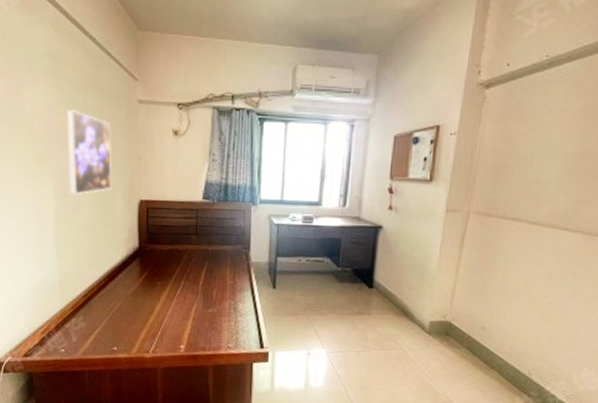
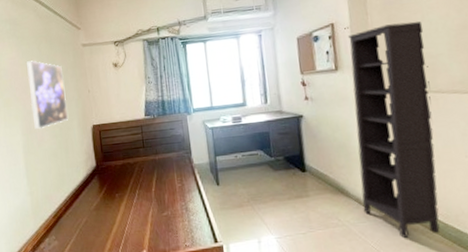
bookcase: none [425,138,539,371] -> present [348,21,440,238]

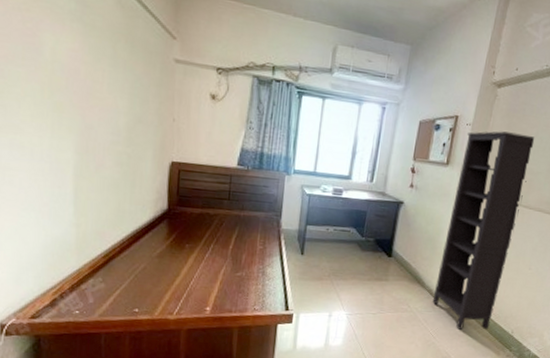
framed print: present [26,60,68,130] -> none [92,60,143,152]

